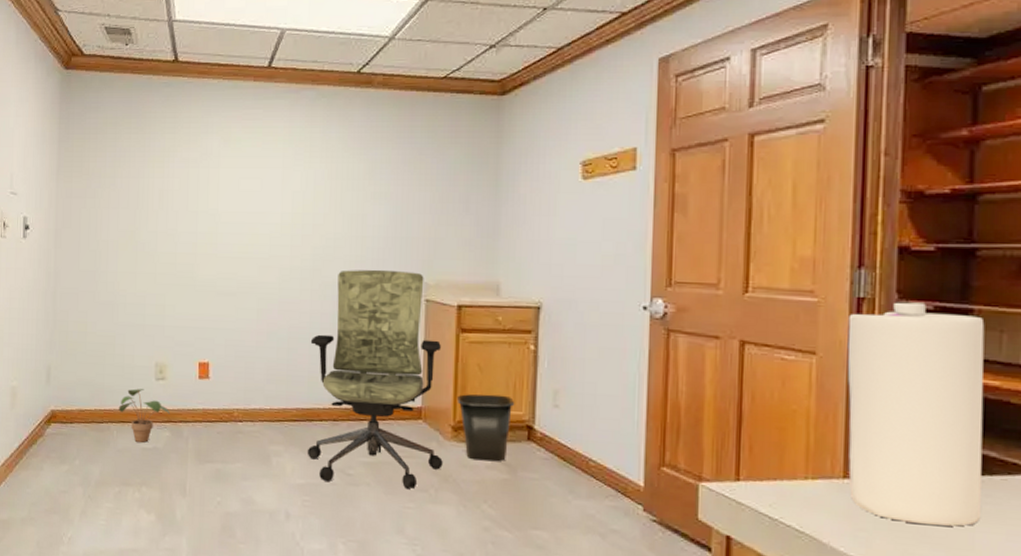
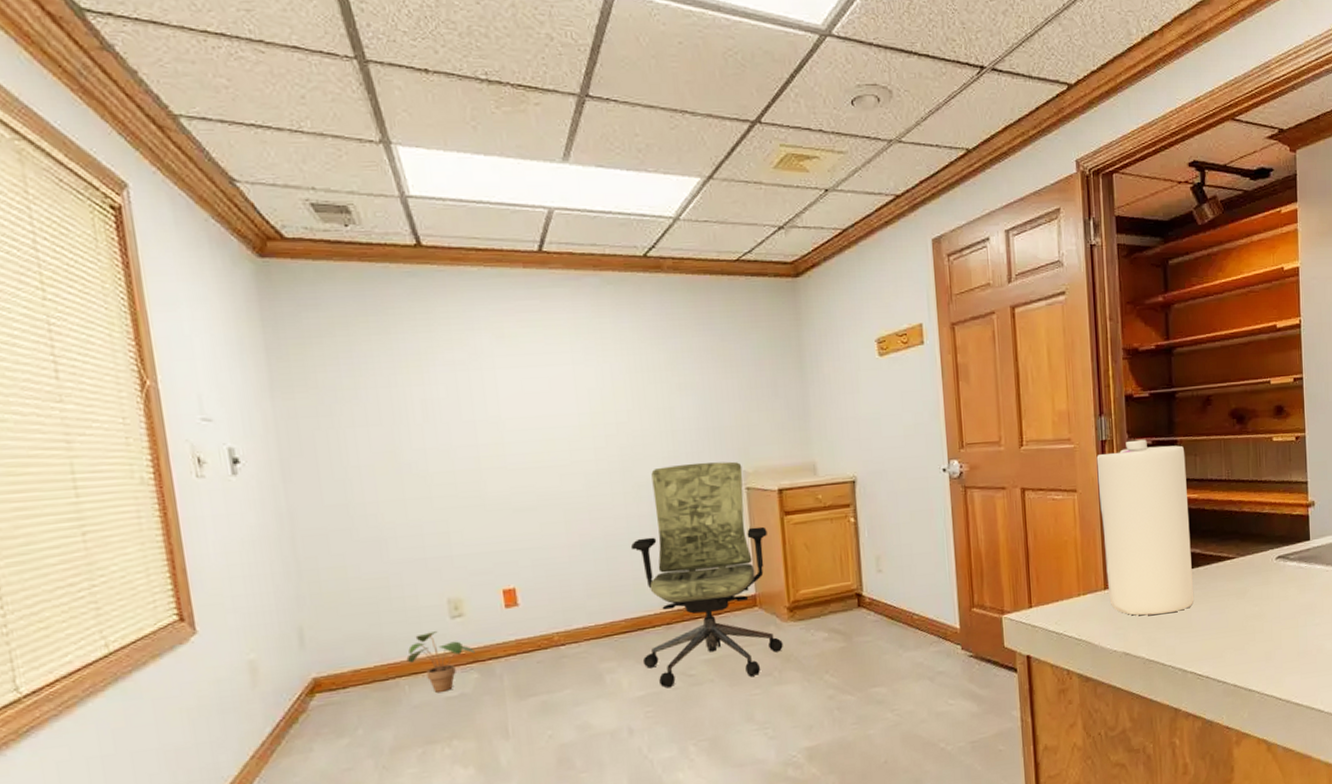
waste bin: present [456,394,515,461] -> none [788,569,843,636]

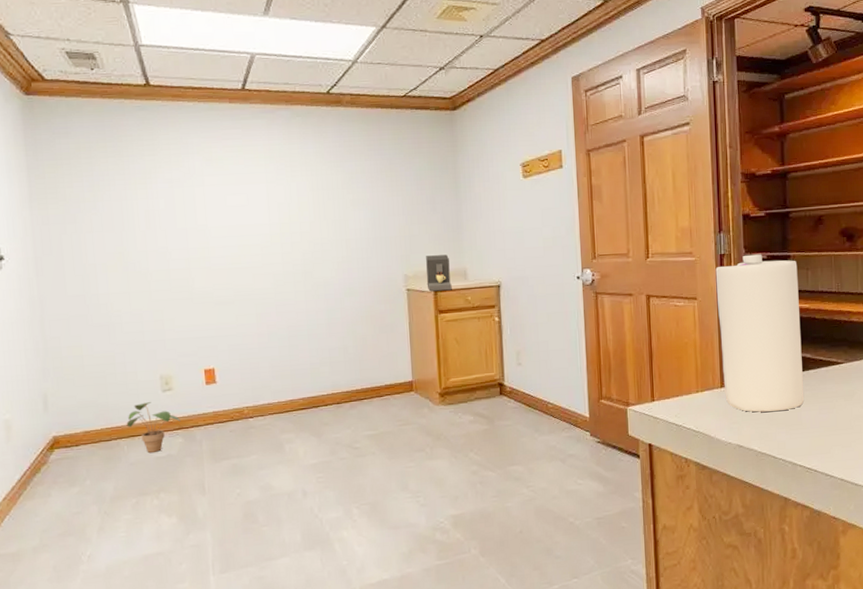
office chair: present [630,461,783,688] -> none [309,266,435,458]
coffee maker: none [768,446,800,490] -> present [426,255,452,292]

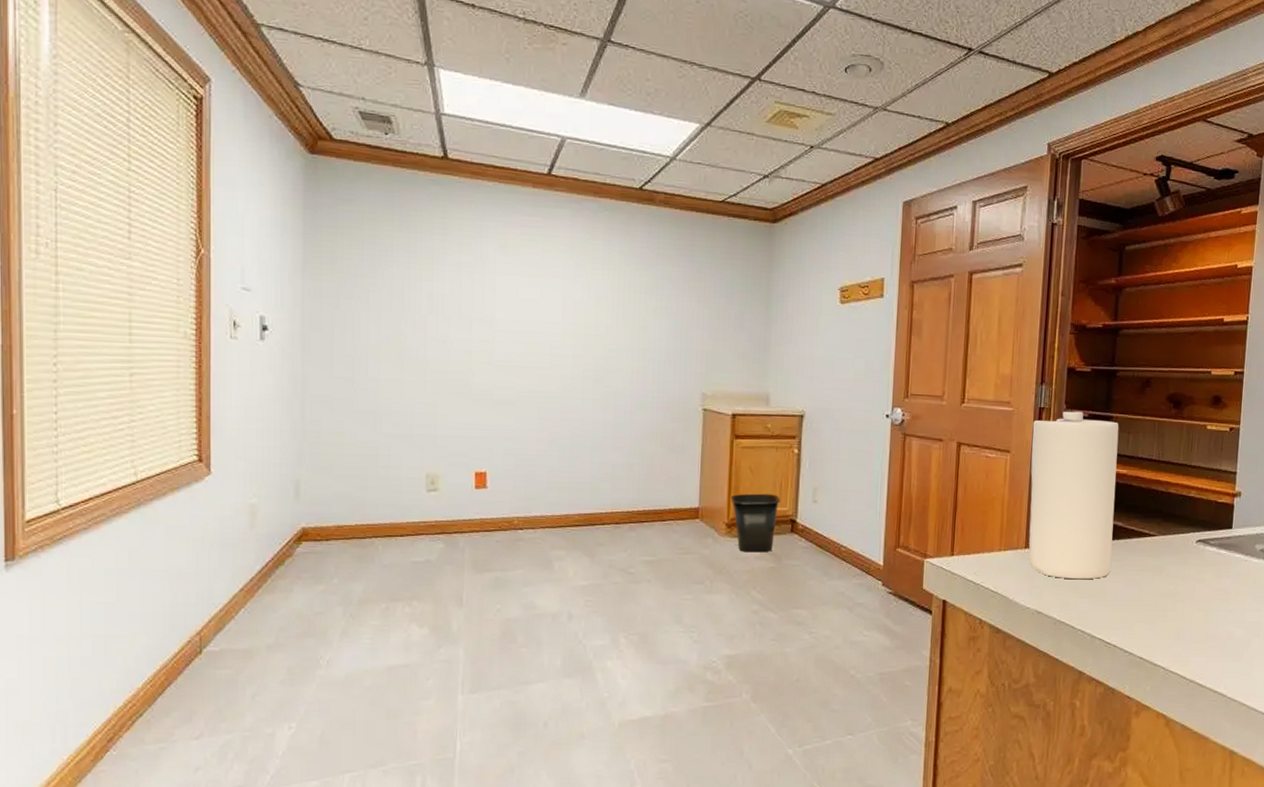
potted plant: present [126,402,180,453] -> none [384,501,443,556]
coffee maker: present [426,255,452,292] -> none [725,375,752,415]
waste bin: none [440,361,488,418] -> present [730,493,781,553]

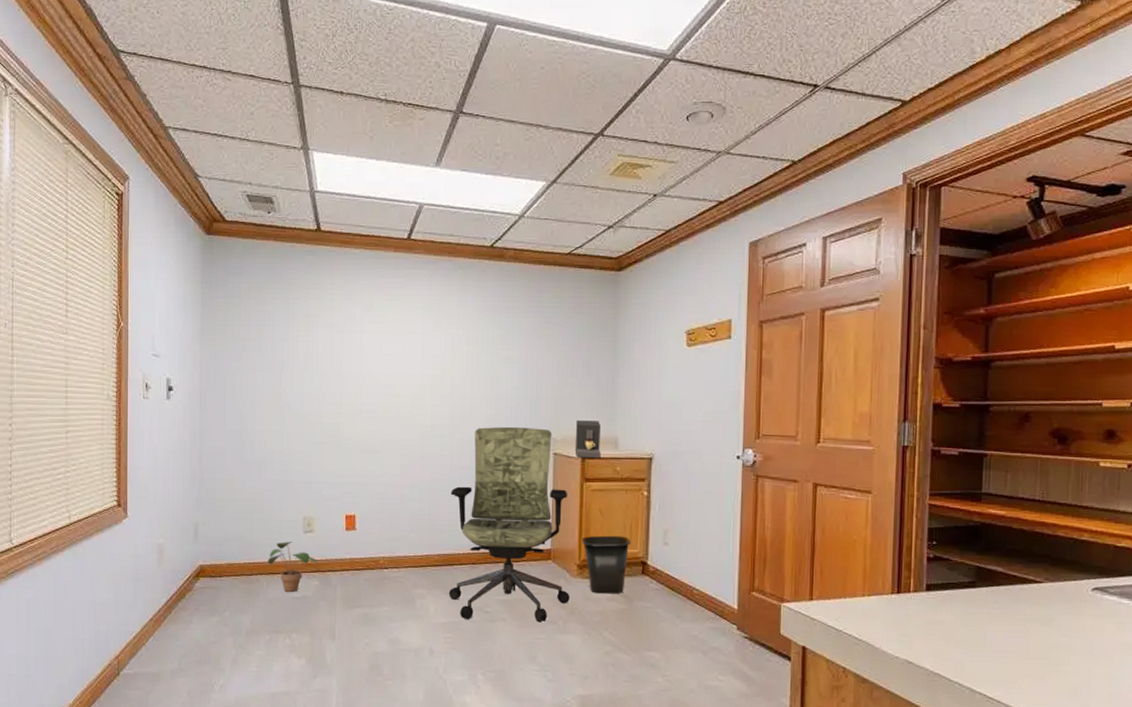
potted plant: none [384,501,443,556] -> present [267,541,318,592]
office chair: none [589,380,718,583] -> present [448,426,570,623]
coffee maker: none [725,375,752,415] -> present [575,420,601,459]
paper towel holder: present [1029,411,1119,580] -> none [894,449,995,629]

